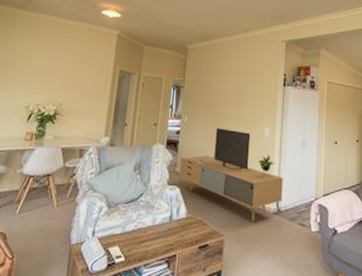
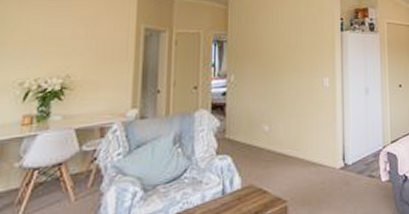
media console: present [179,128,283,221] -> none [229,84,349,181]

